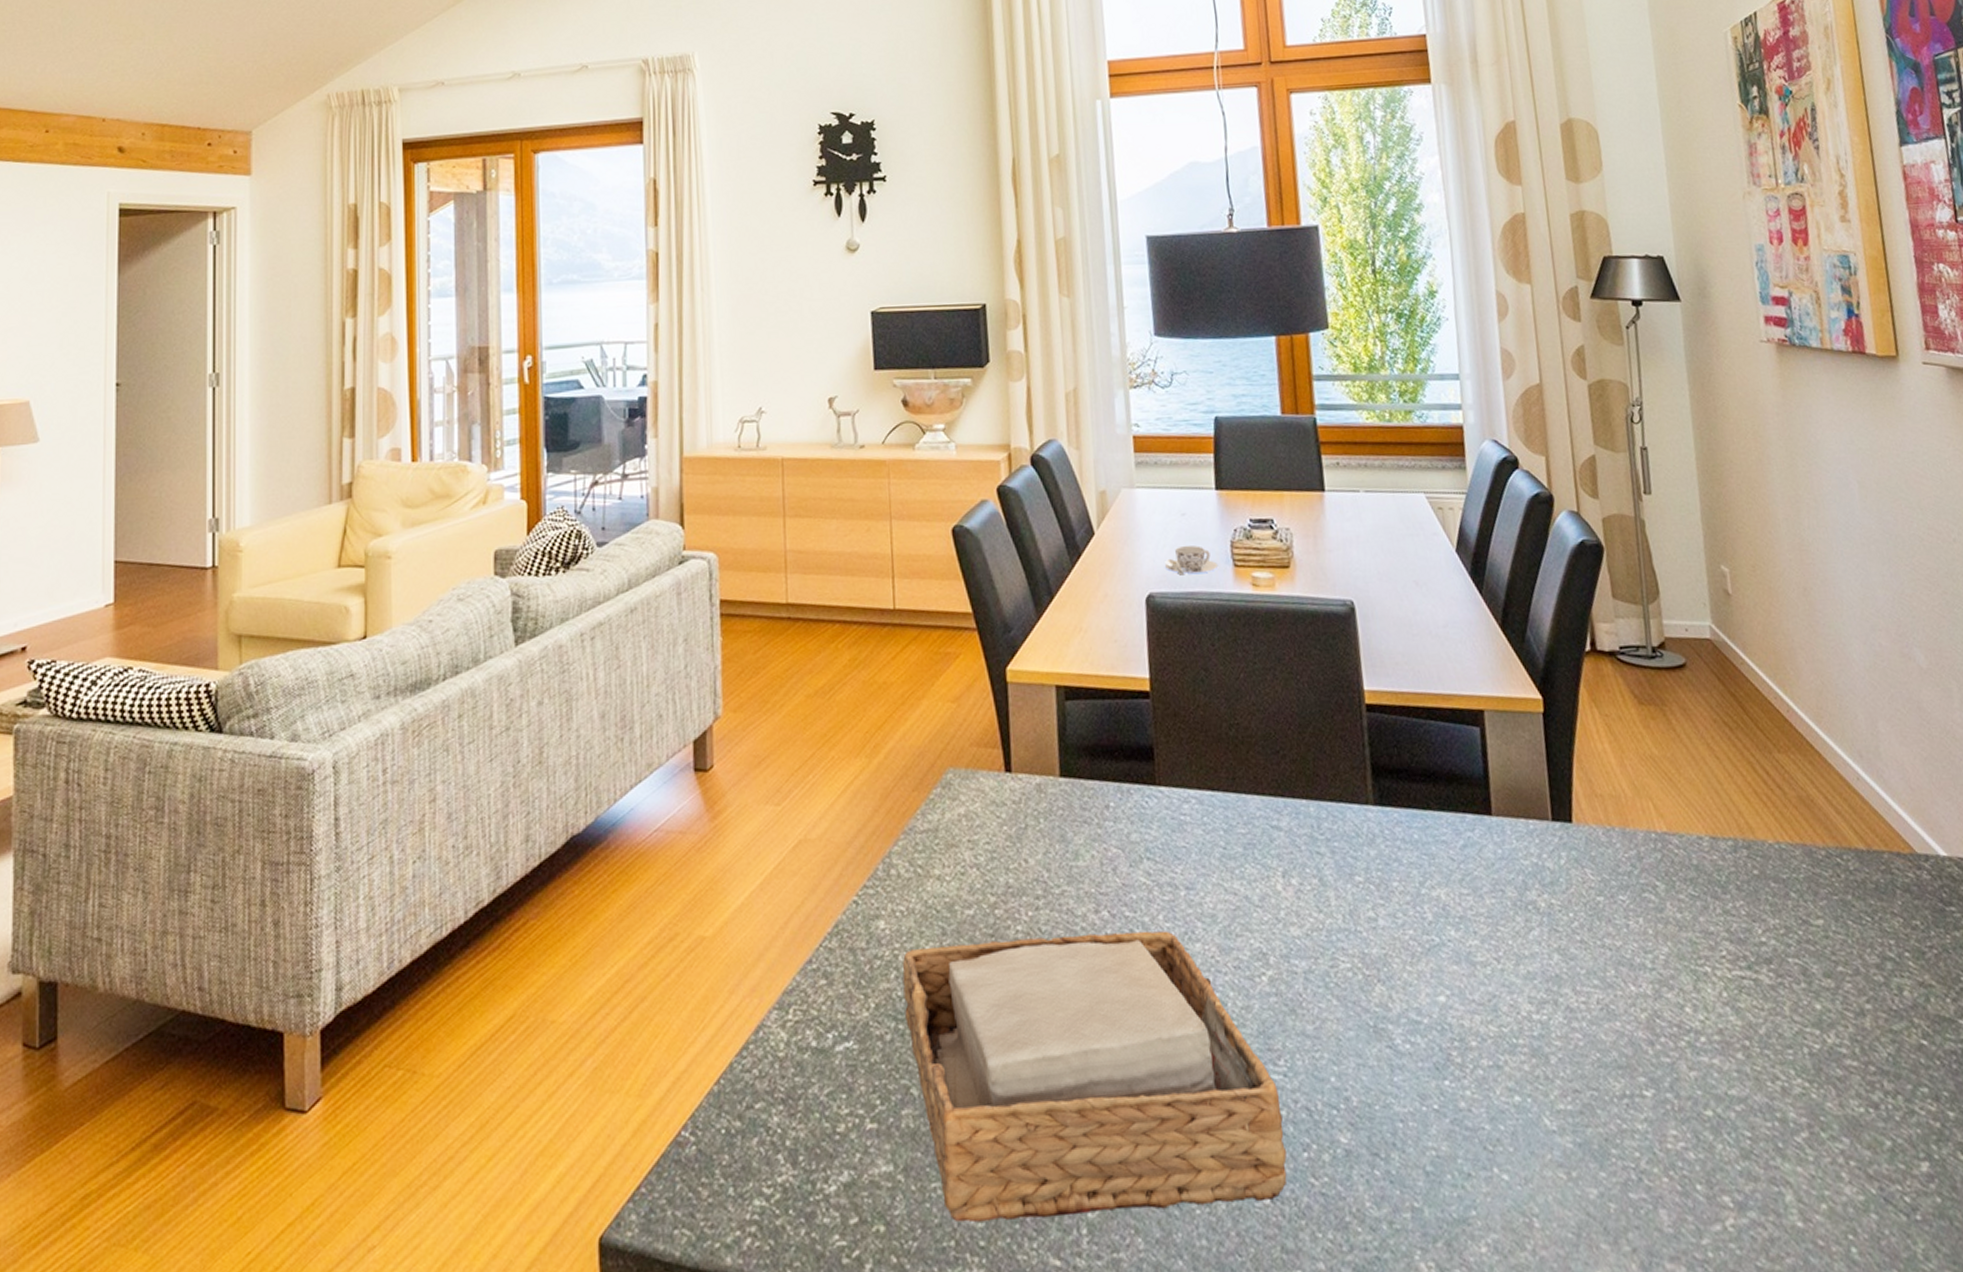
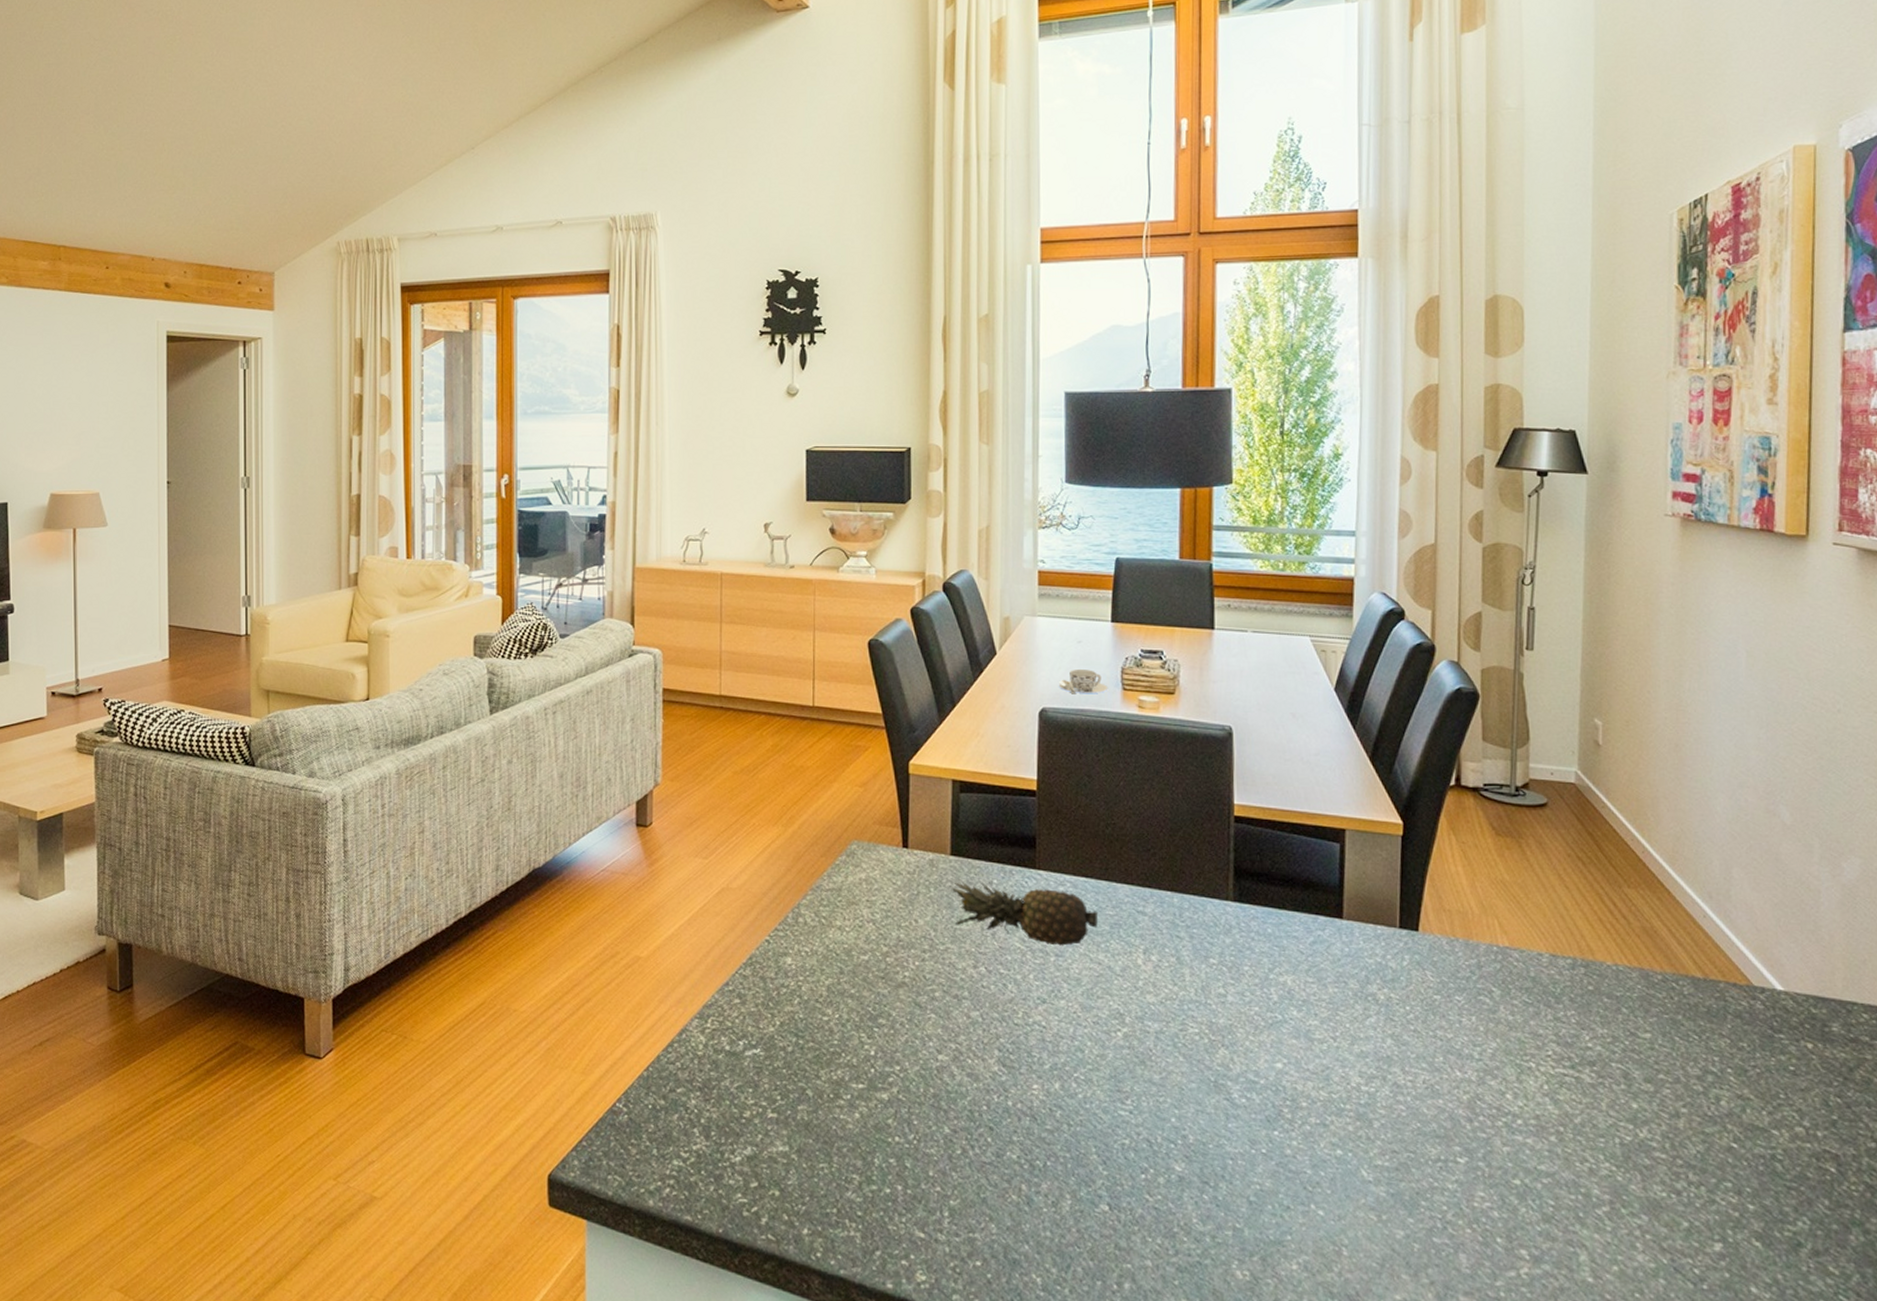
napkin holder: present [902,931,1287,1223] -> none [804,982,1127,1208]
fruit: none [1062,808,1230,877] -> present [951,882,1099,946]

